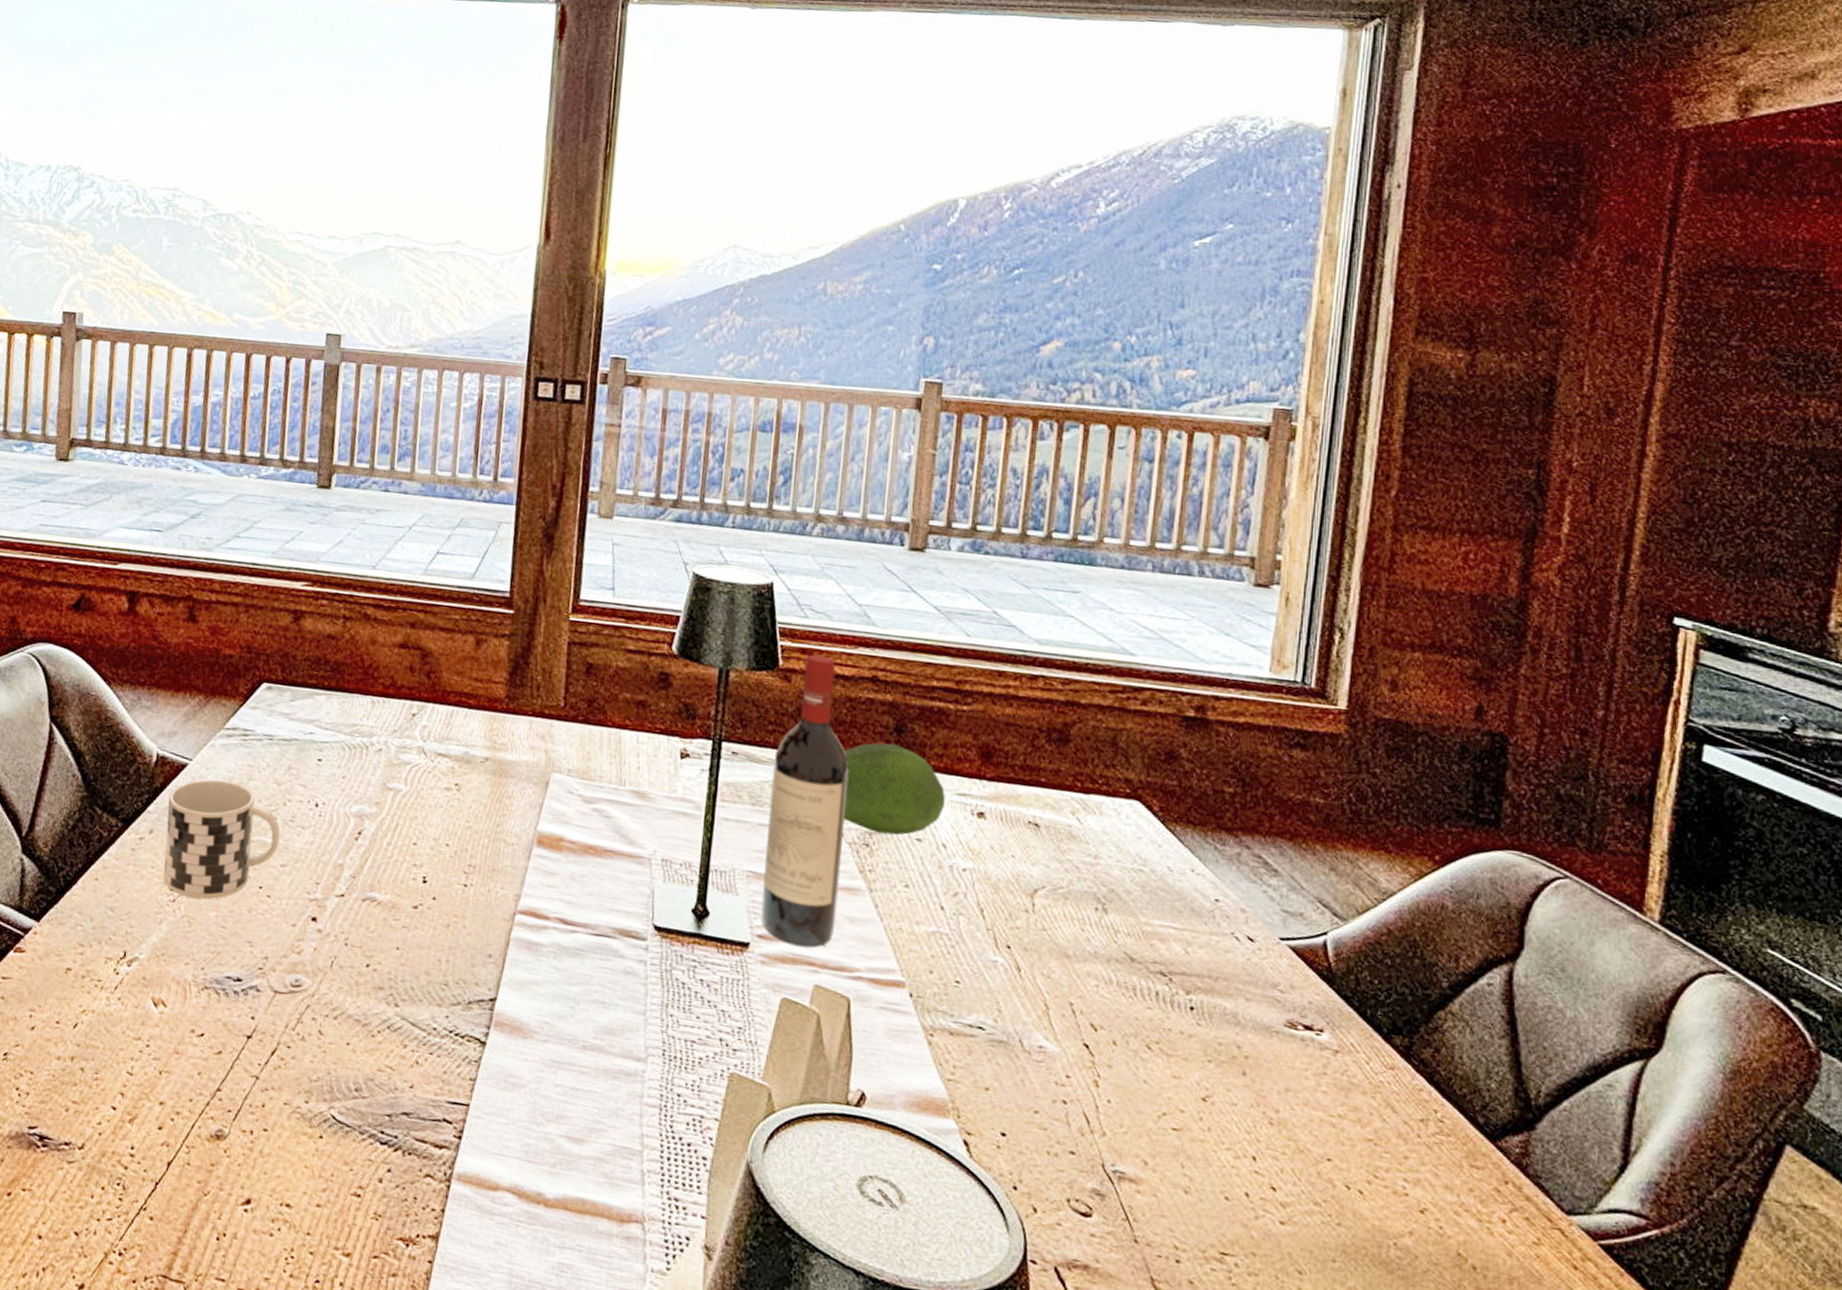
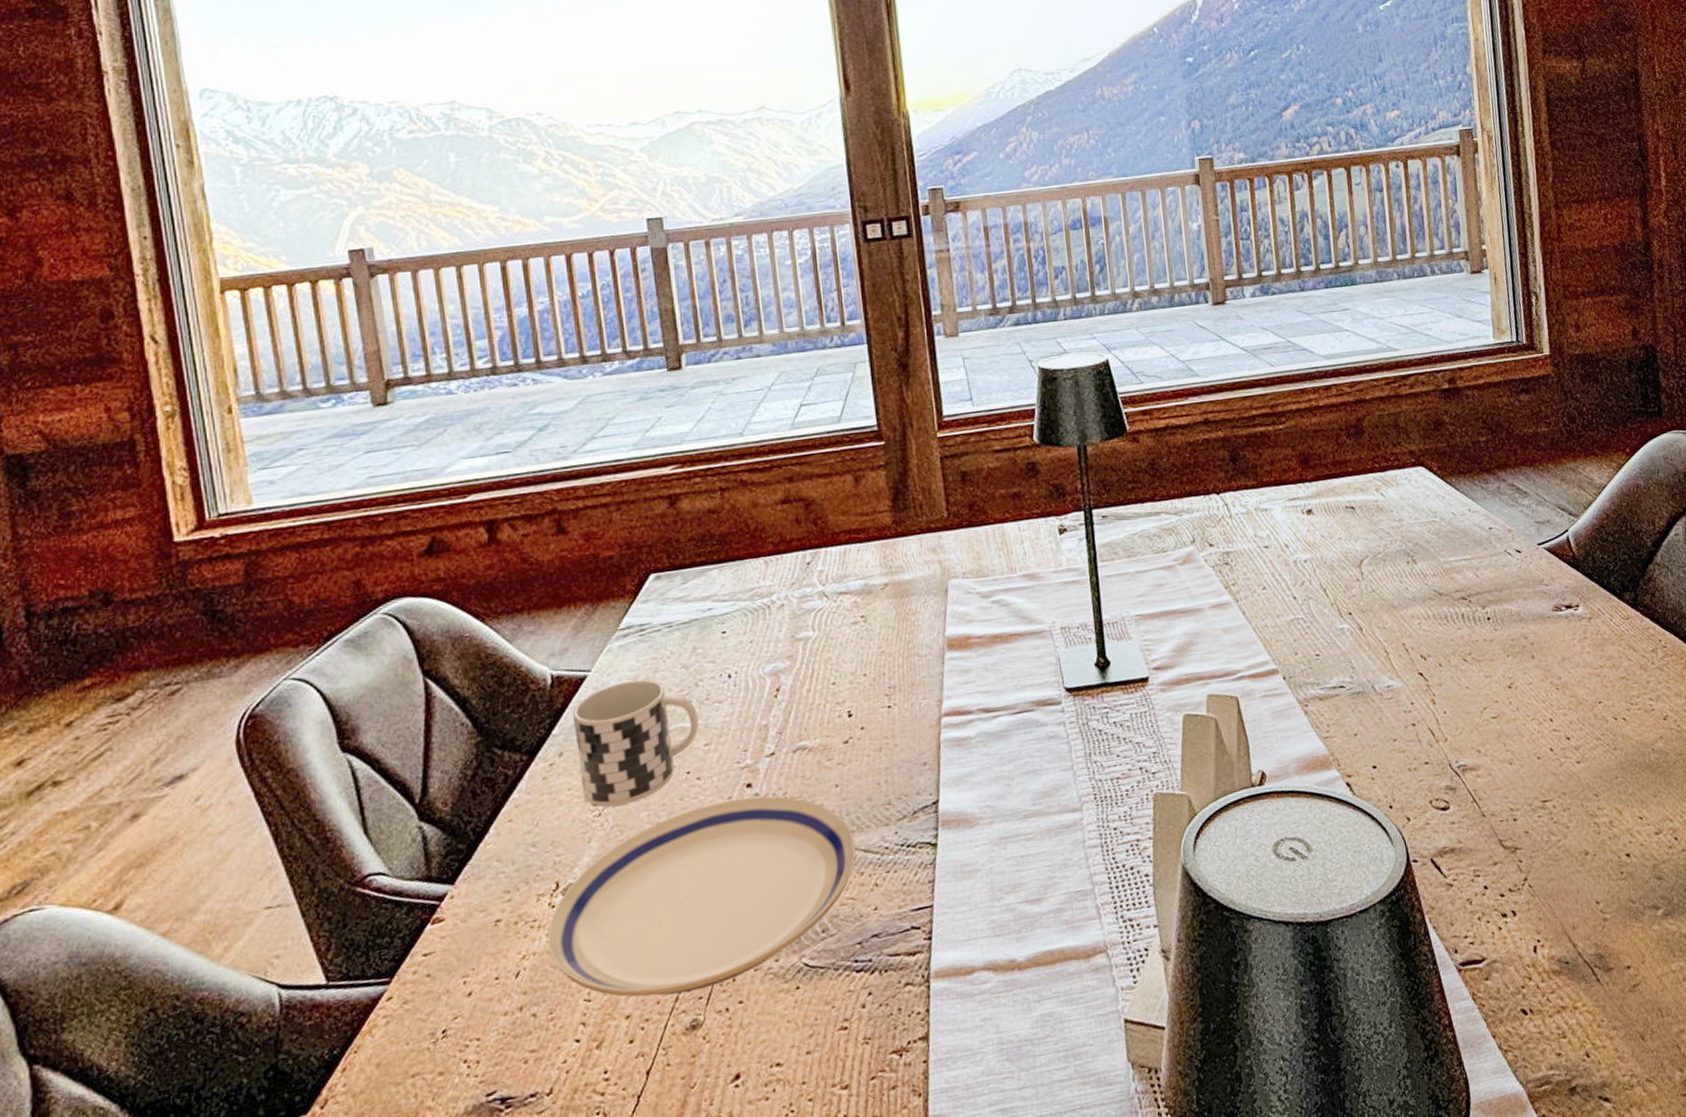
plate: none [106,924,405,1104] -> present [547,796,856,997]
wine bottle: present [761,654,849,949] -> none [1138,412,1215,668]
fruit: present [844,742,945,836] -> none [1194,472,1281,551]

